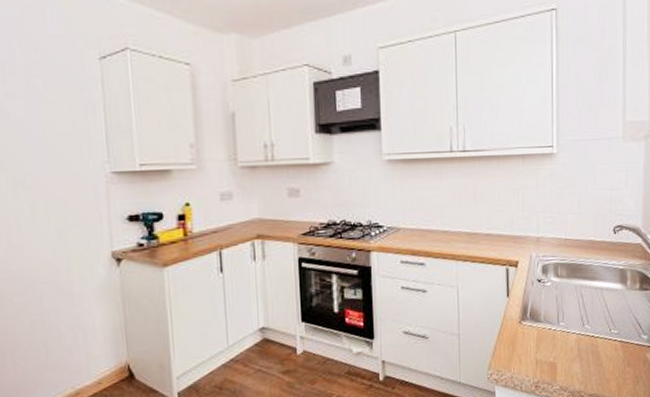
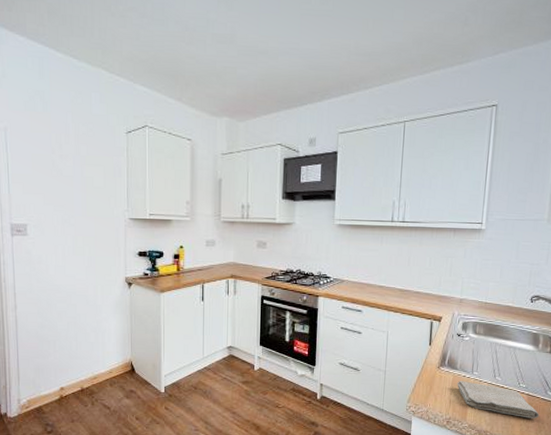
washcloth: none [542,334,635,369] -> present [457,381,539,419]

